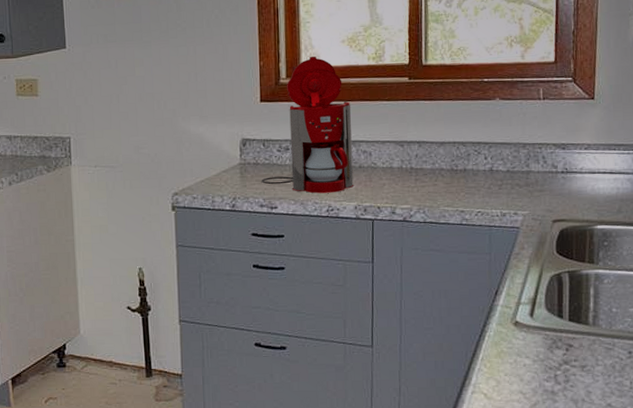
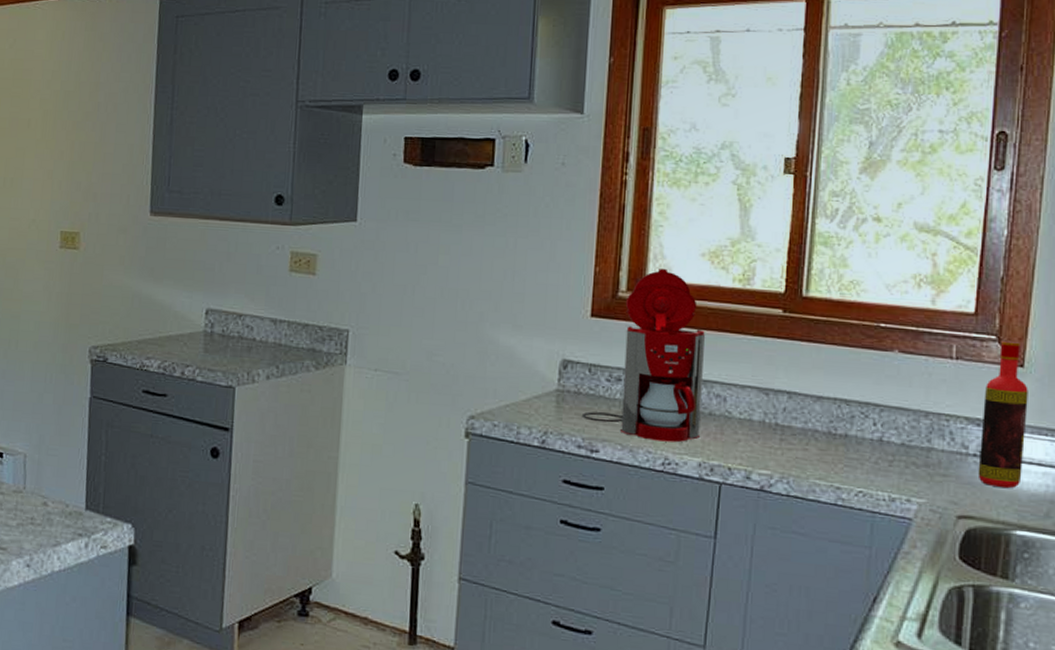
bottle: none [565,80,600,195] -> present [977,341,1028,489]

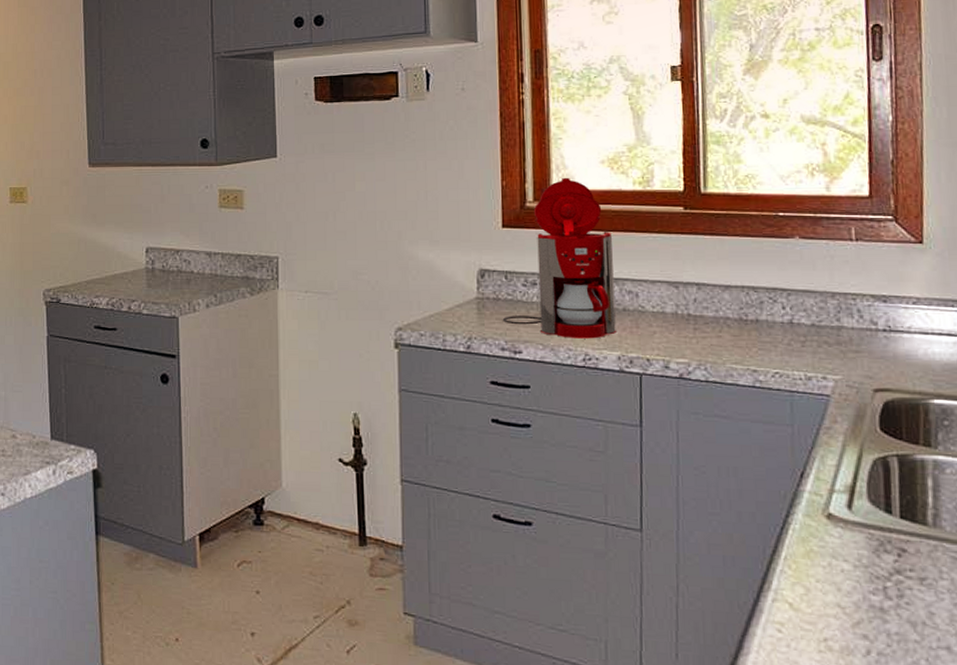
bottle: present [977,341,1028,489] -> none [887,220,933,360]

